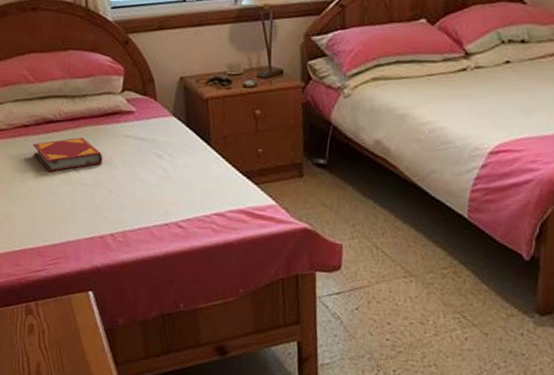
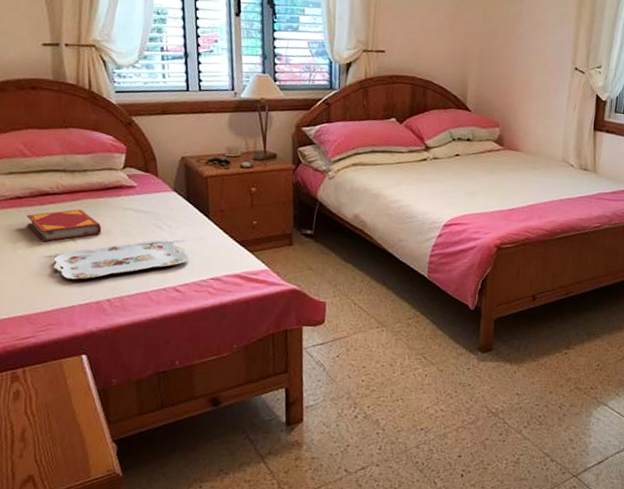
serving tray: none [59,170,191,212] -> present [54,240,189,280]

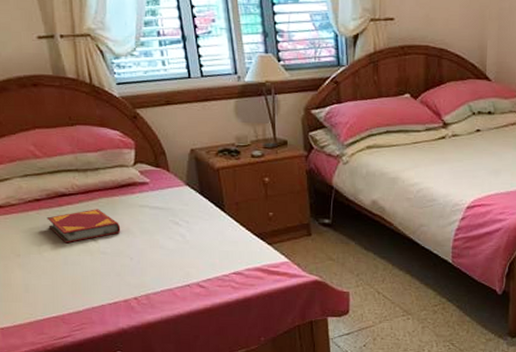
serving tray: present [54,240,189,280] -> none [79,237,209,280]

